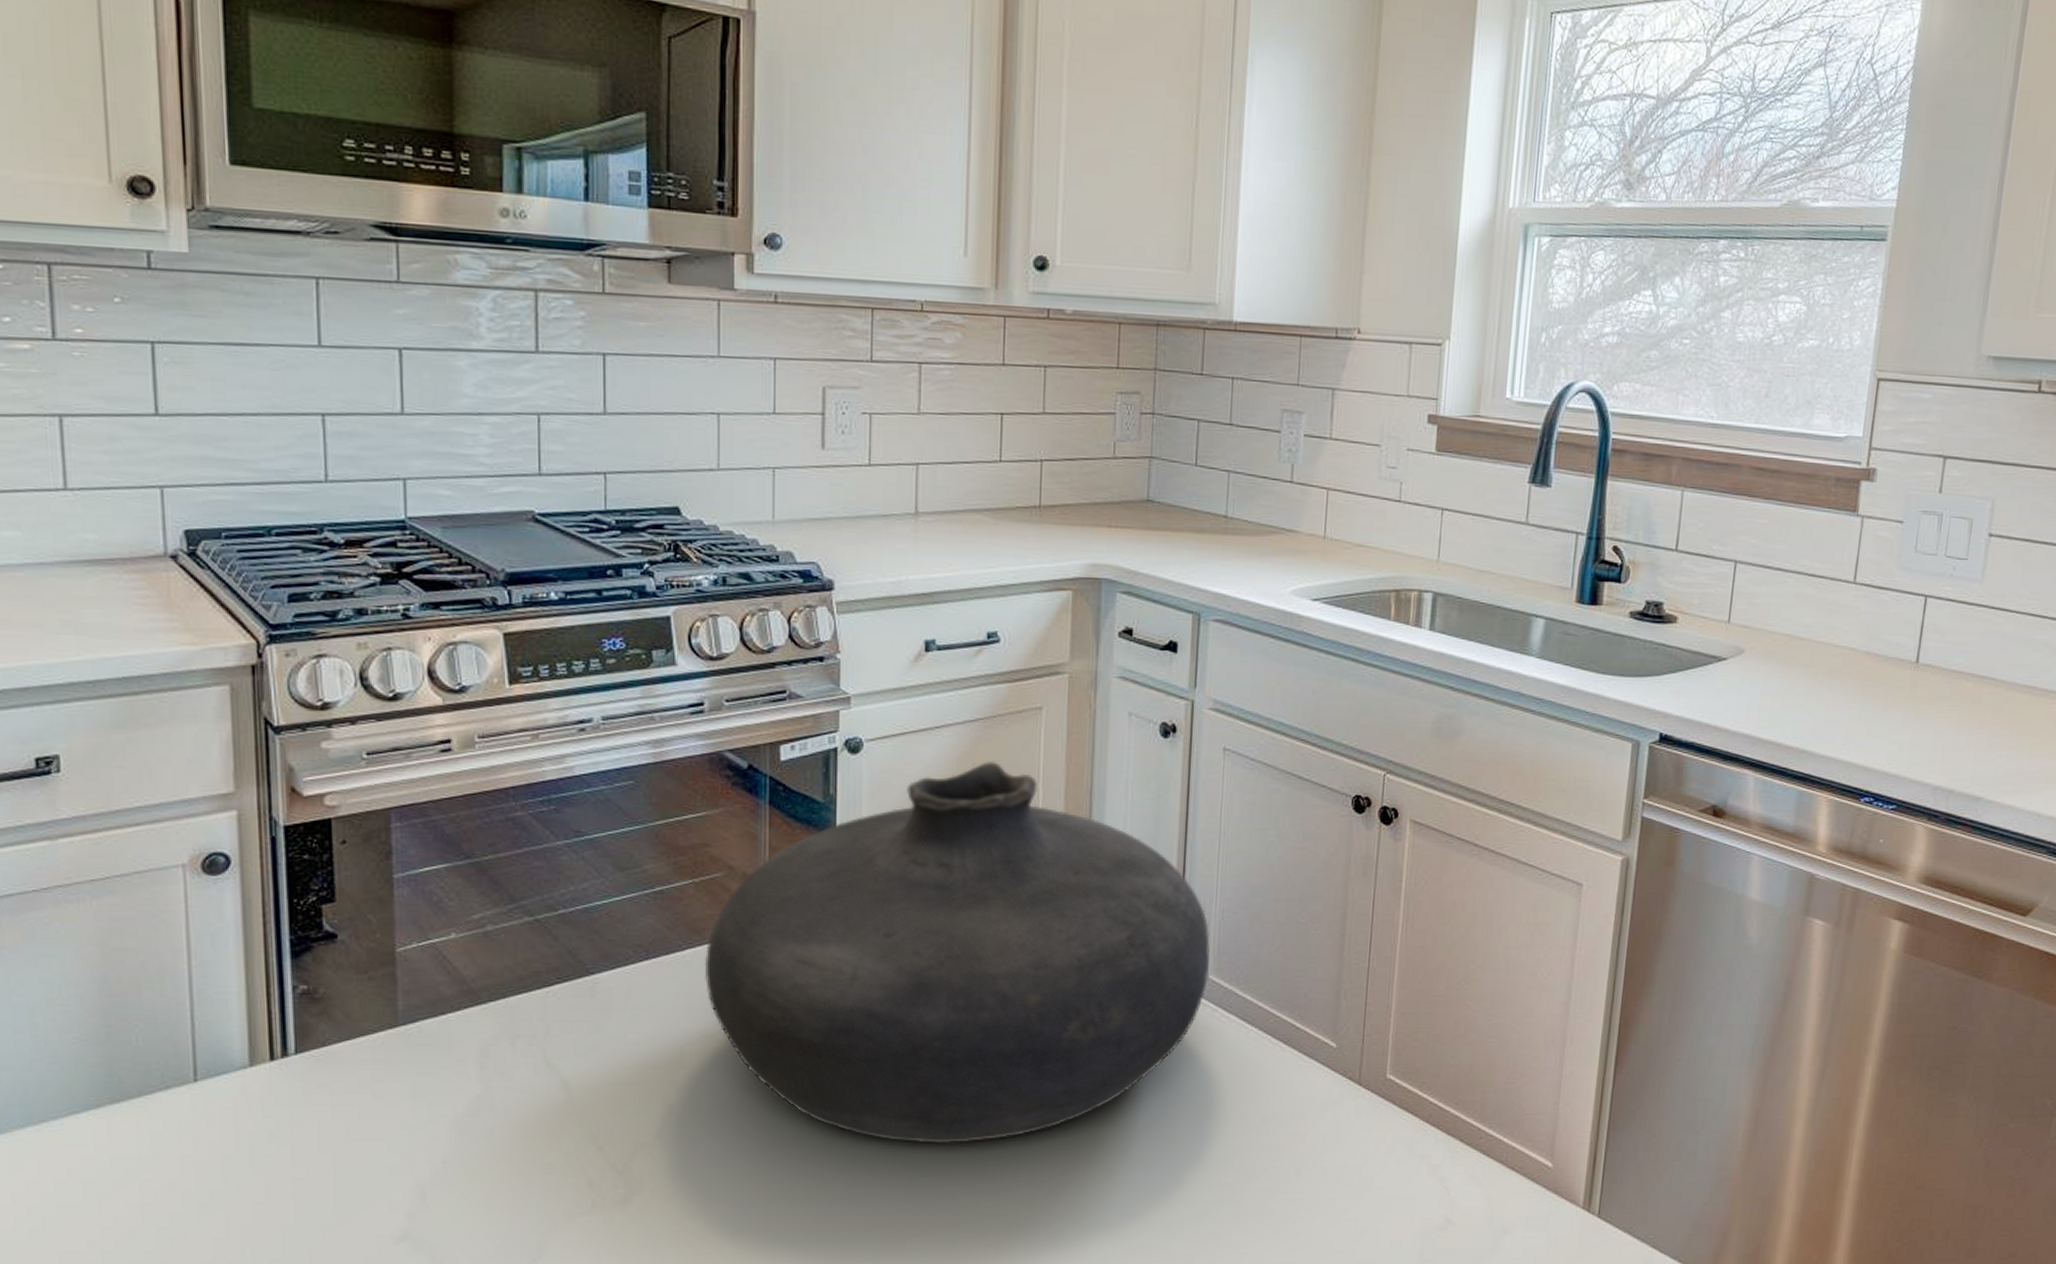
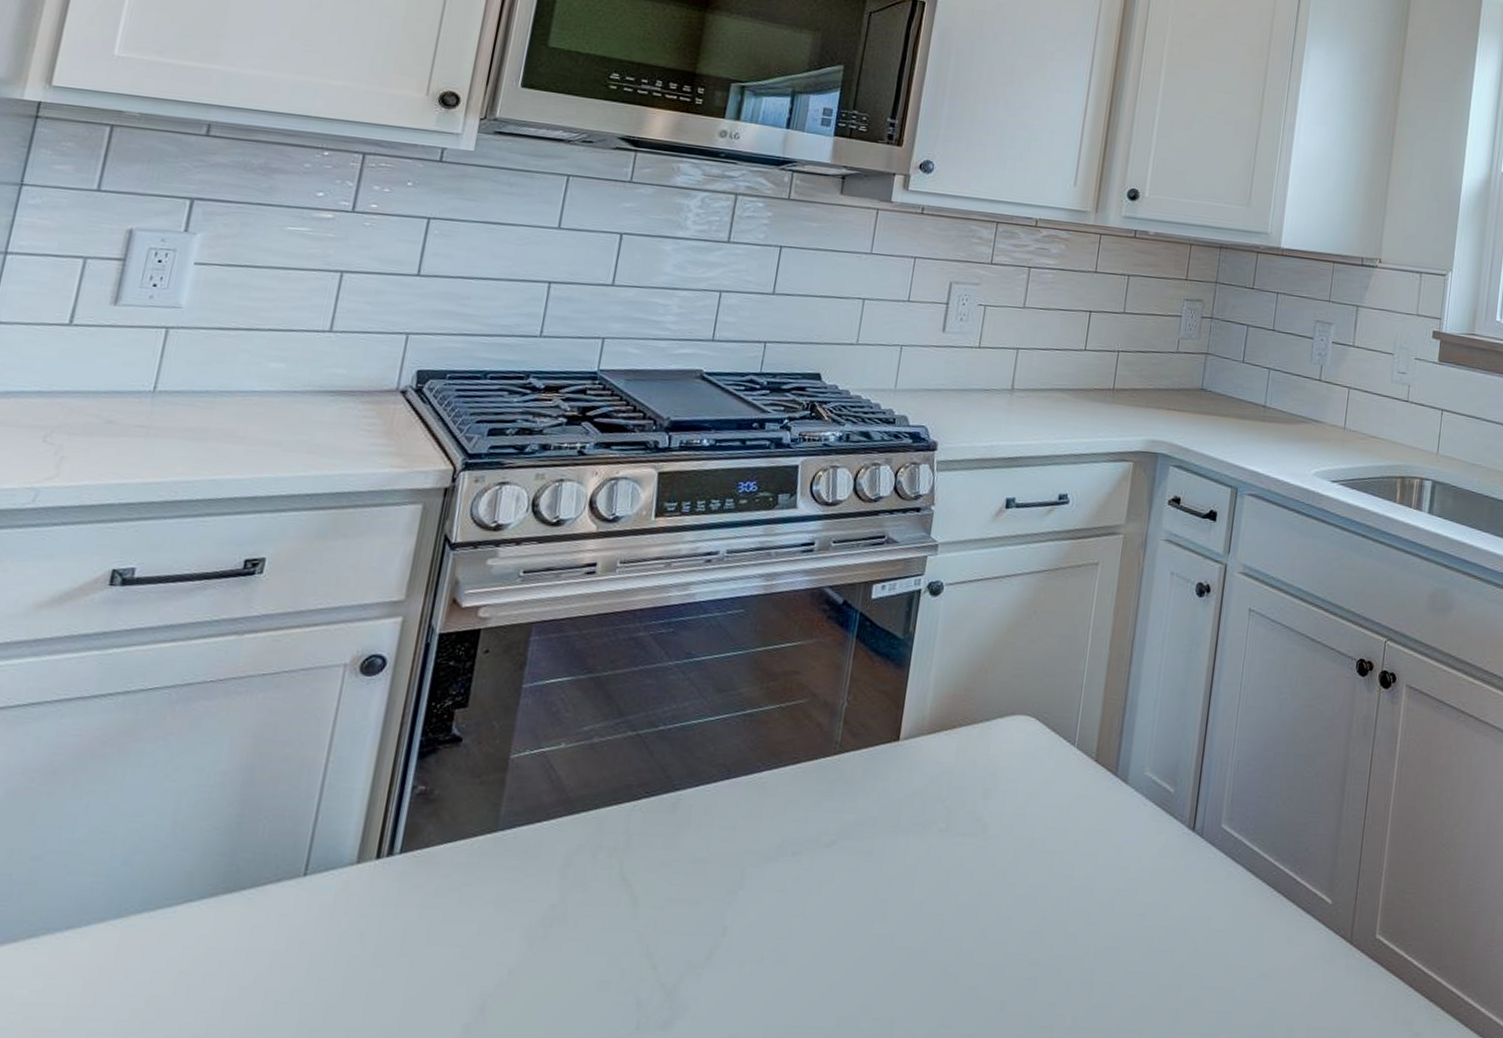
vase: present [704,760,1210,1144] -> none [775,608,1226,983]

